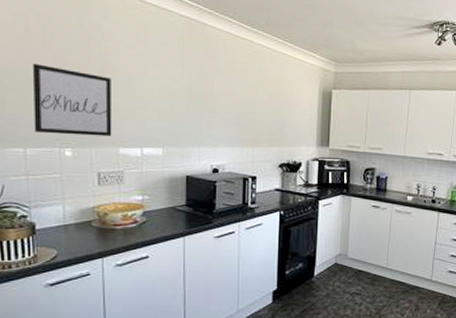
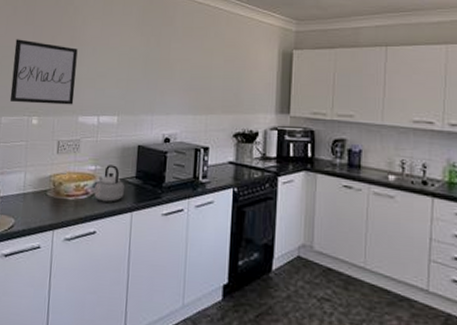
teapot: none [144,195,175,229] -> present [94,165,124,202]

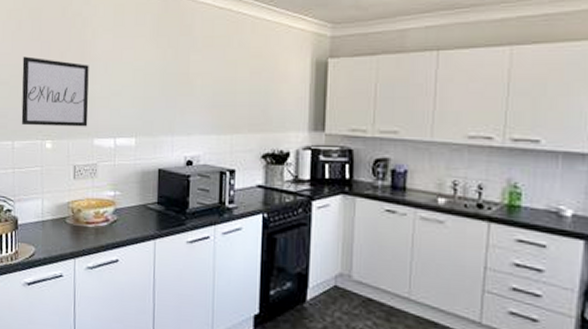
teapot: present [94,165,124,202] -> none [115,190,146,229]

